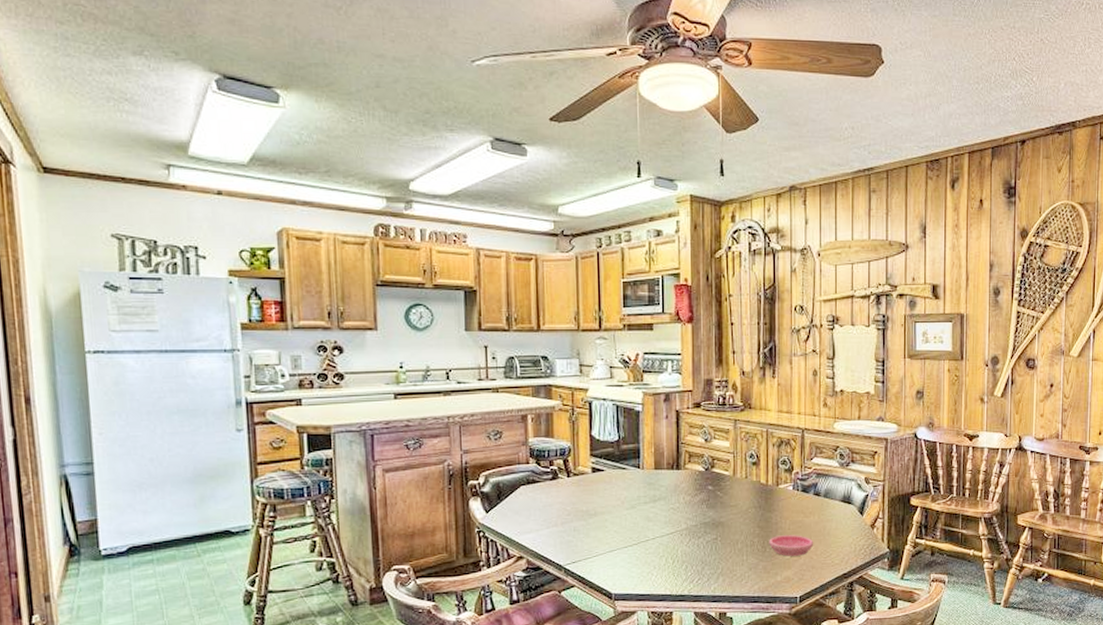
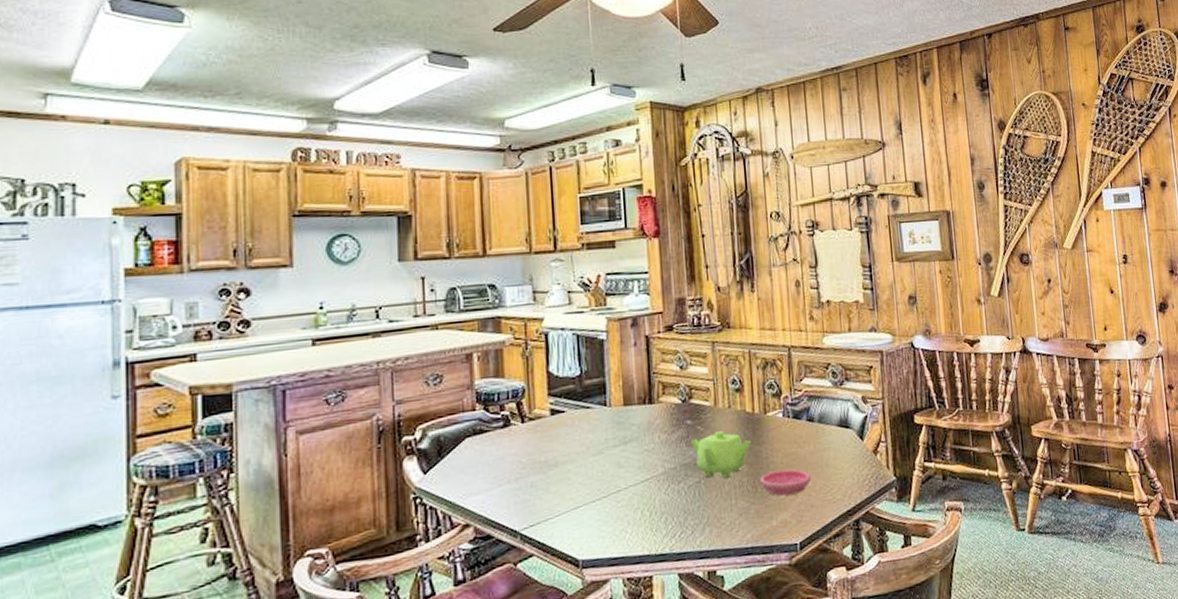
teapot: none [711,497,764,537] -> present [691,430,752,478]

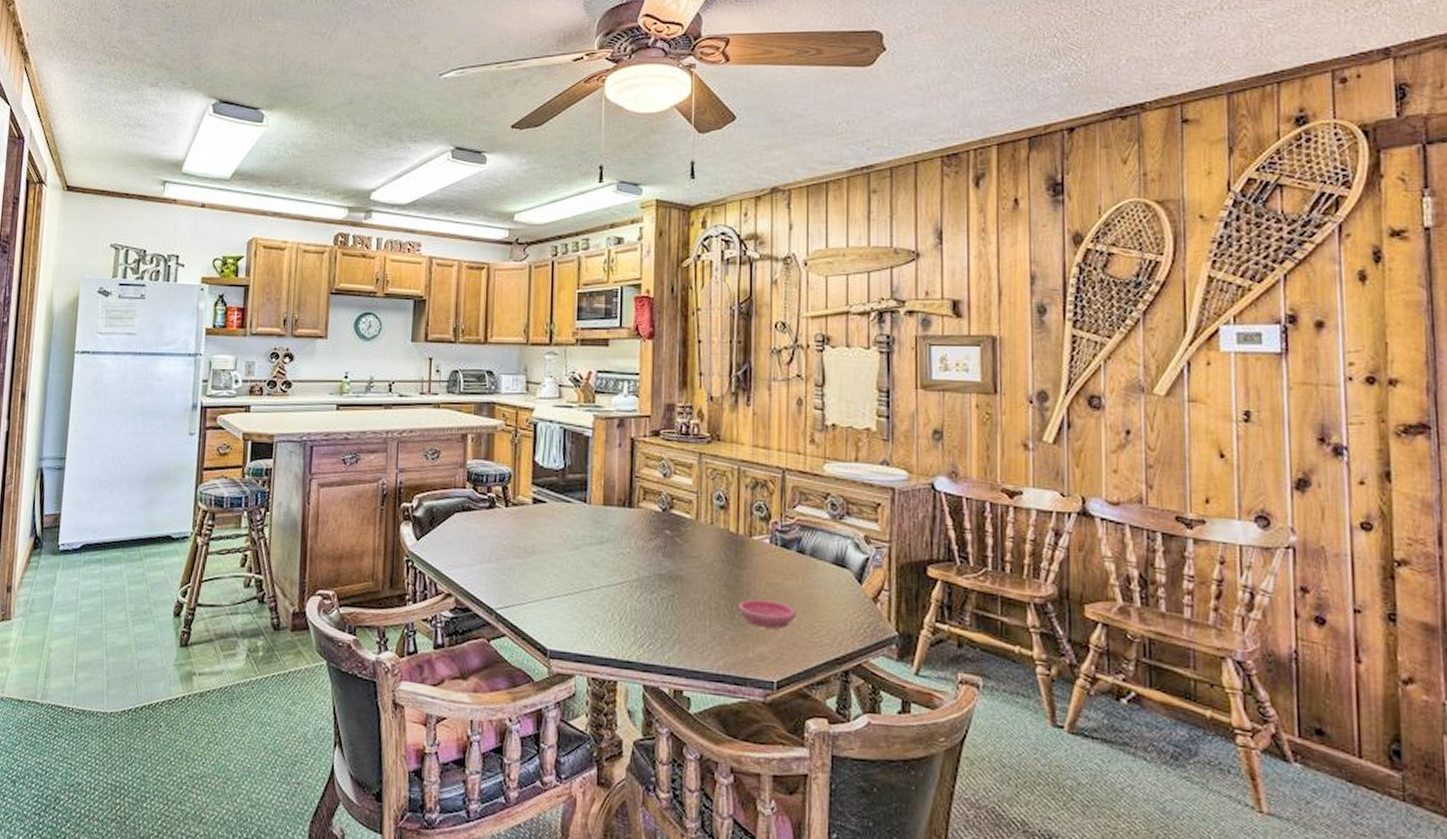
teapot: present [691,430,752,478] -> none [668,546,733,597]

